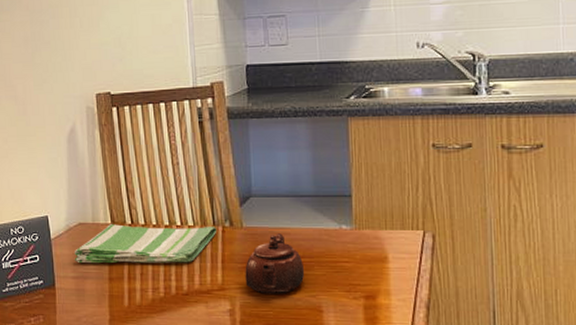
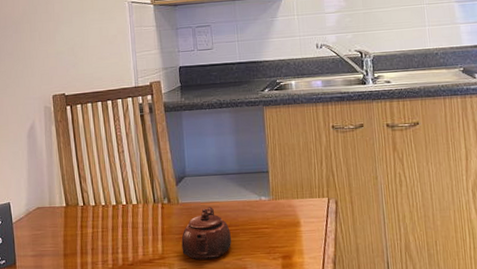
dish towel: present [74,224,217,264] -> none [33,204,157,243]

